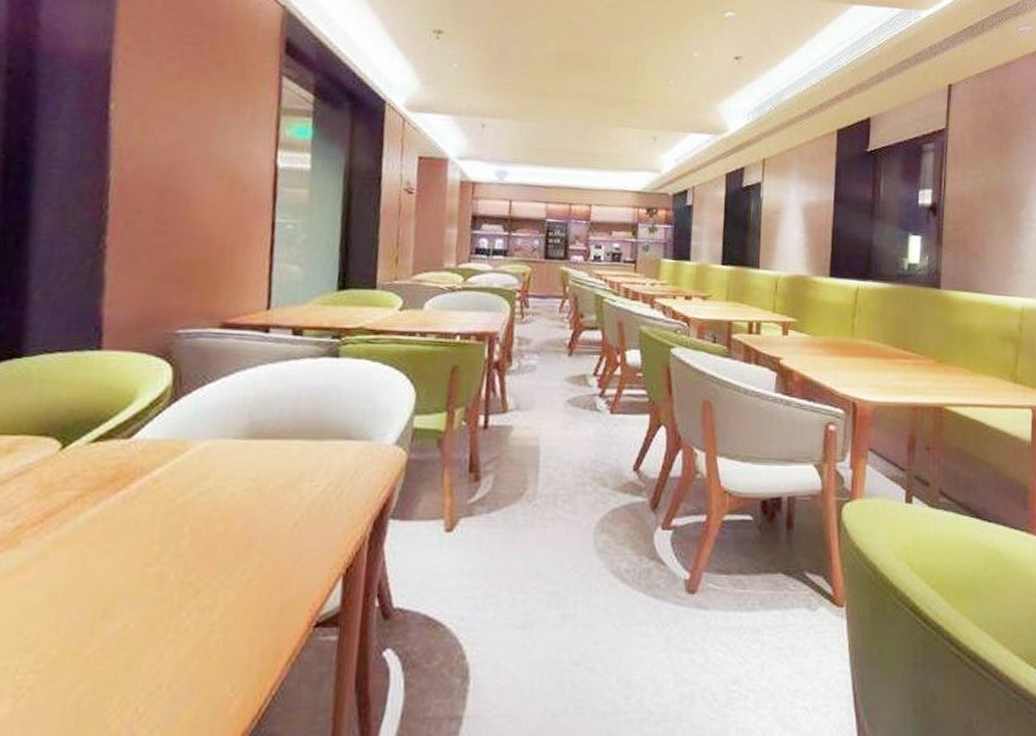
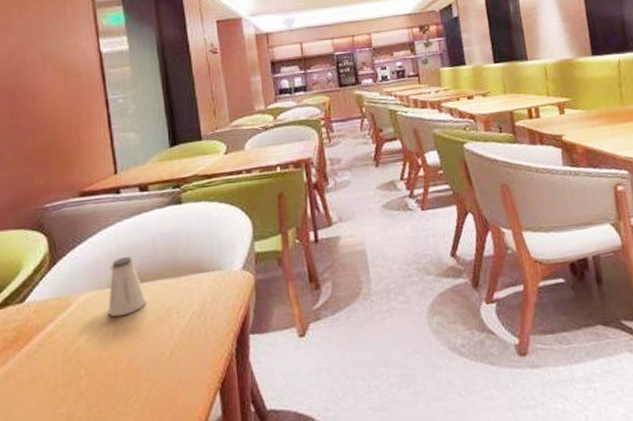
saltshaker: none [229,406,278,474] -> present [108,256,147,317]

